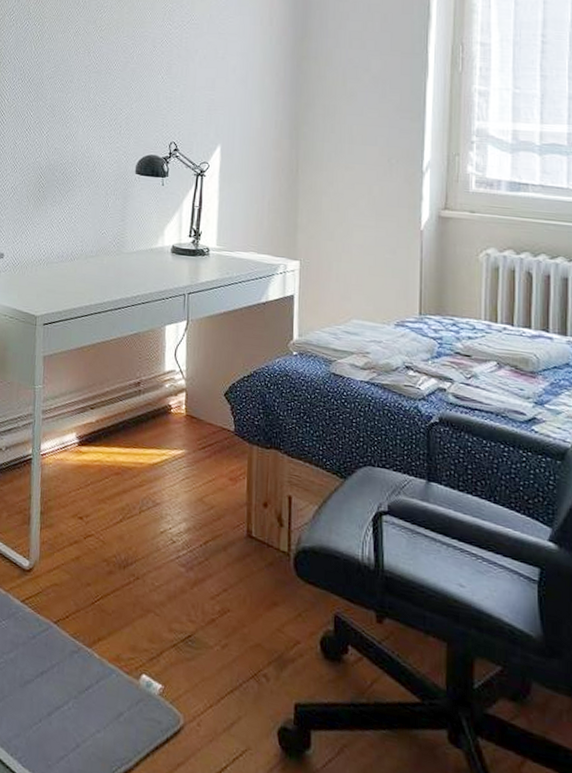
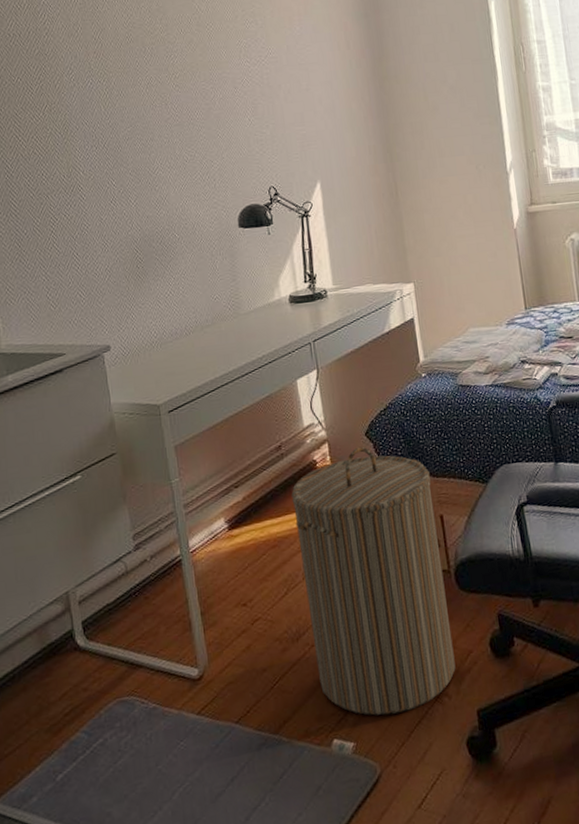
laundry hamper: none [138,404,285,676] -> present [291,446,456,716]

